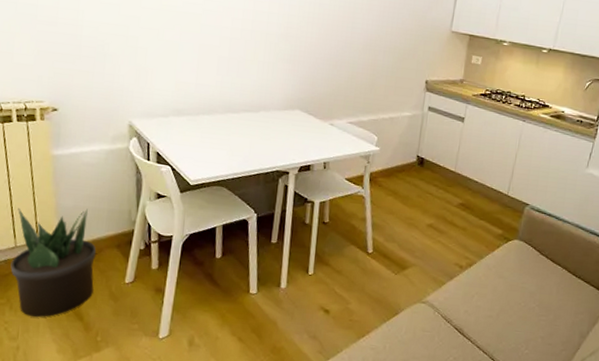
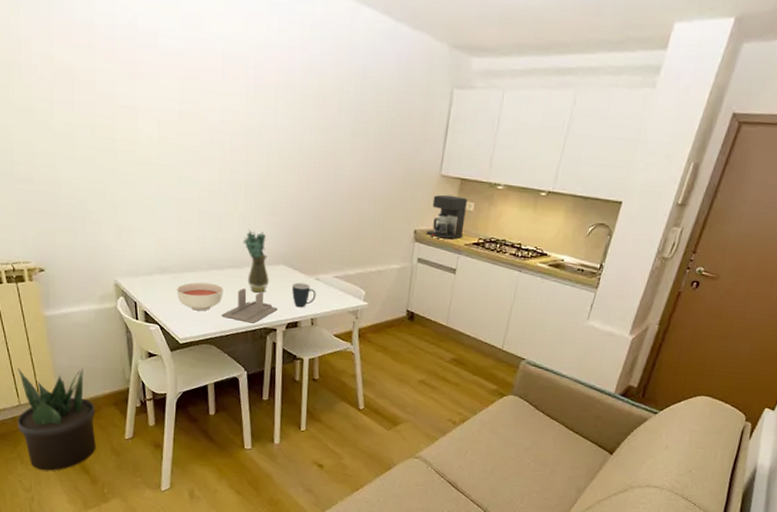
bowl: none [191,124,238,153] -> present [176,282,223,311]
napkin holder: none [234,132,291,166] -> present [221,288,278,323]
vase: none [260,76,284,137] -> present [243,230,269,293]
mug: none [306,127,330,152] -> present [292,282,316,308]
coffee maker: none [436,49,475,91] -> present [426,194,467,240]

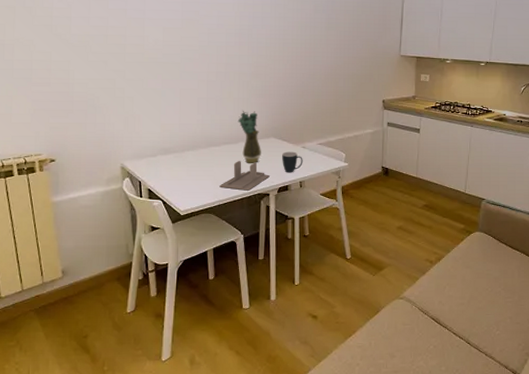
planter: present [17,367,96,471] -> none [18,247,99,354]
bowl: present [176,282,223,311] -> none [178,159,221,184]
coffee maker: present [426,194,467,240] -> none [392,70,423,106]

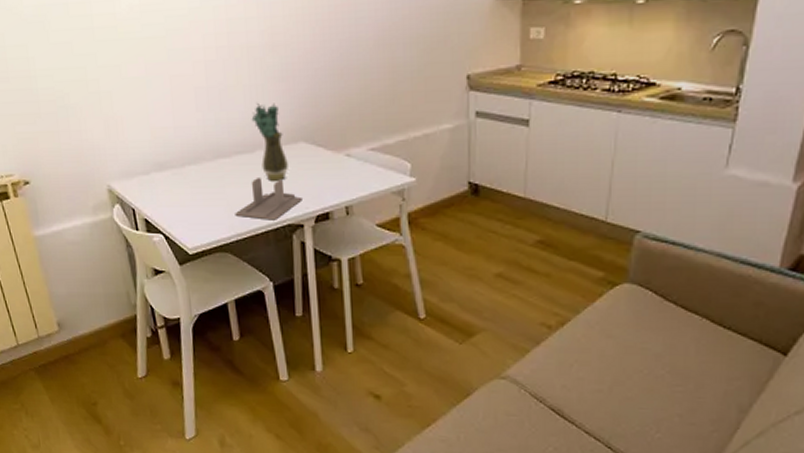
mug: present [282,151,303,173] -> none [318,162,349,194]

